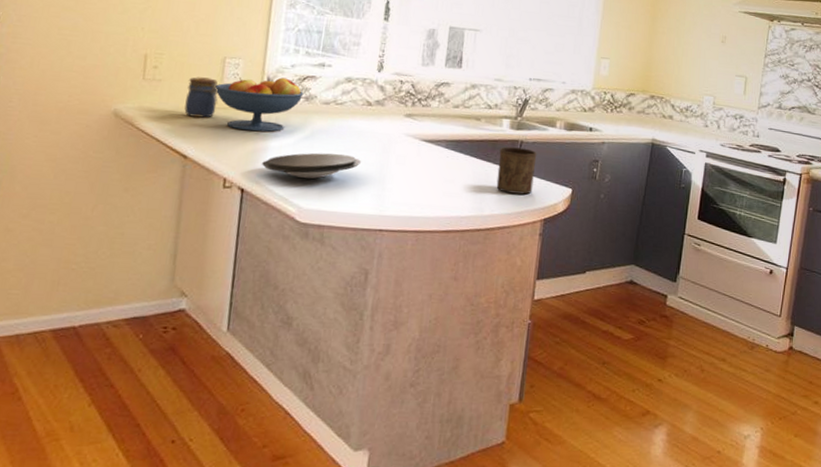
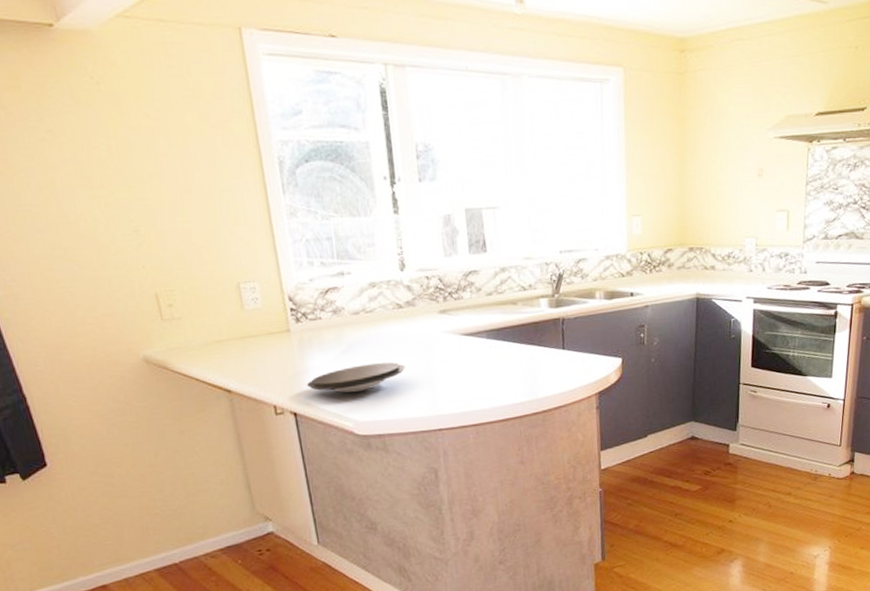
jar: present [184,77,219,118] -> none [209,307,246,351]
fruit bowl: present [215,77,304,132] -> none [238,293,330,356]
cup: present [496,146,537,195] -> none [542,325,583,373]

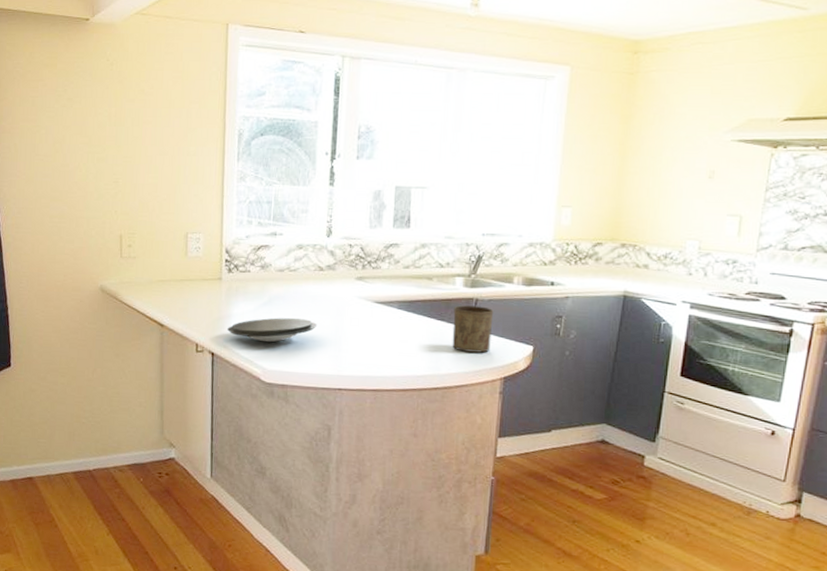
cup: none [542,325,583,373] -> present [452,305,494,353]

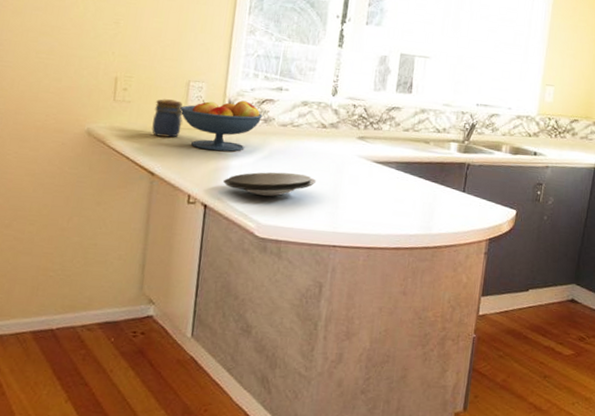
jar: none [157,252,185,290] -> present [151,99,183,138]
fruit bowl: none [181,248,260,300] -> present [180,99,263,152]
cup: present [452,305,494,353] -> none [444,169,483,215]

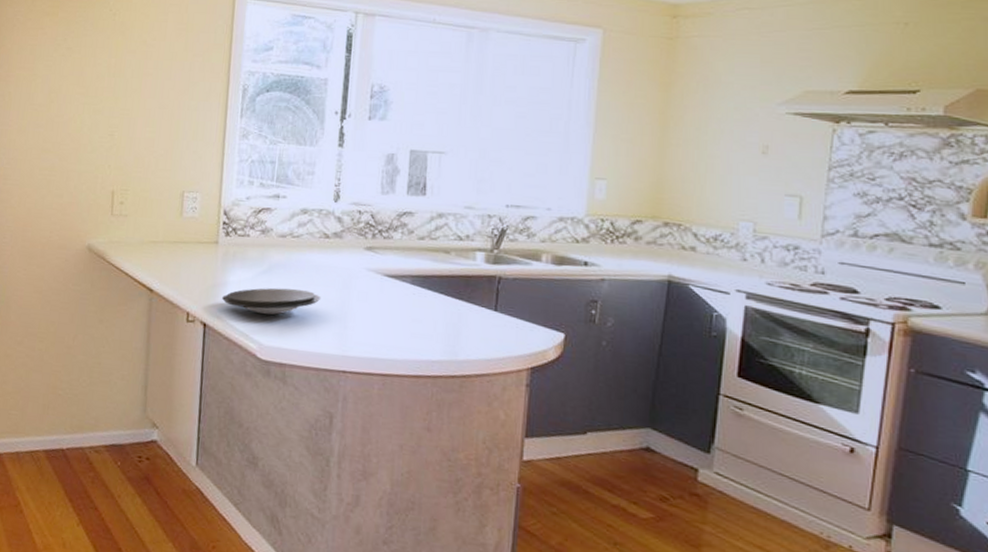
jar: present [151,99,183,138] -> none [148,211,179,252]
fruit bowl: present [180,99,263,152] -> none [176,210,260,266]

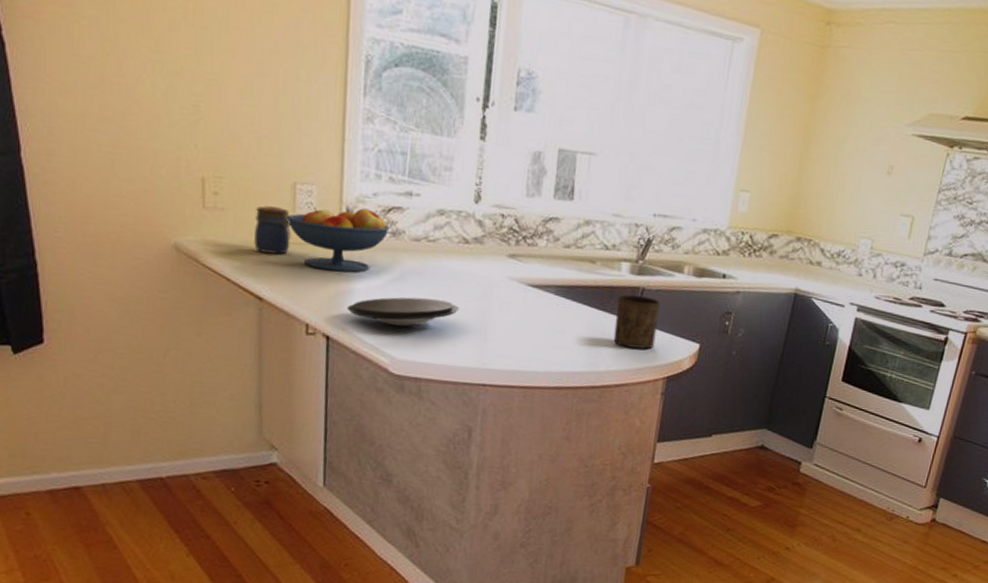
jar: none [148,211,179,252] -> present [254,206,292,255]
fruit bowl: none [176,210,260,266] -> present [287,207,390,272]
cup: none [471,283,519,339] -> present [613,294,661,349]

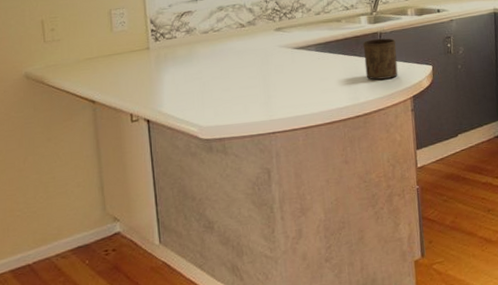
jar: present [254,206,292,255] -> none [84,30,113,67]
fruit bowl: present [287,207,390,272] -> none [107,17,184,70]
plate: present [347,297,460,327] -> none [160,73,246,101]

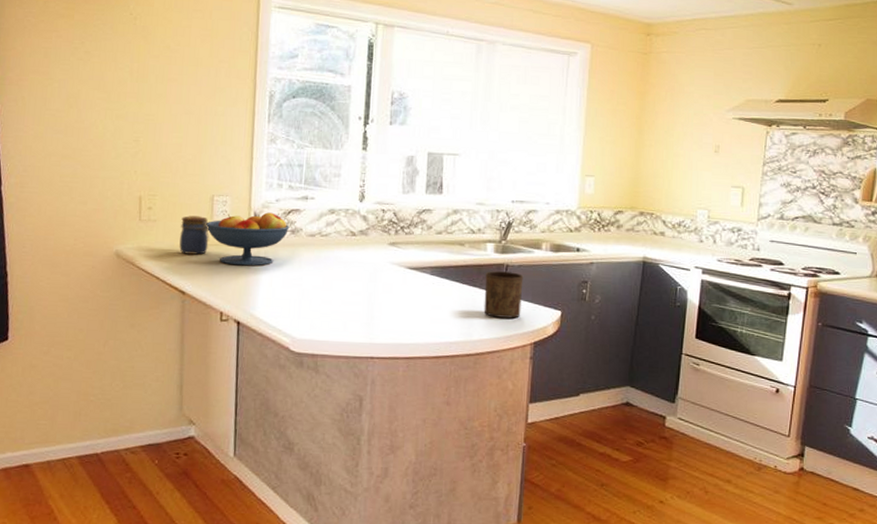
jar: none [84,30,113,67] -> present [179,216,210,255]
fruit bowl: none [107,17,184,70] -> present [206,212,290,266]

